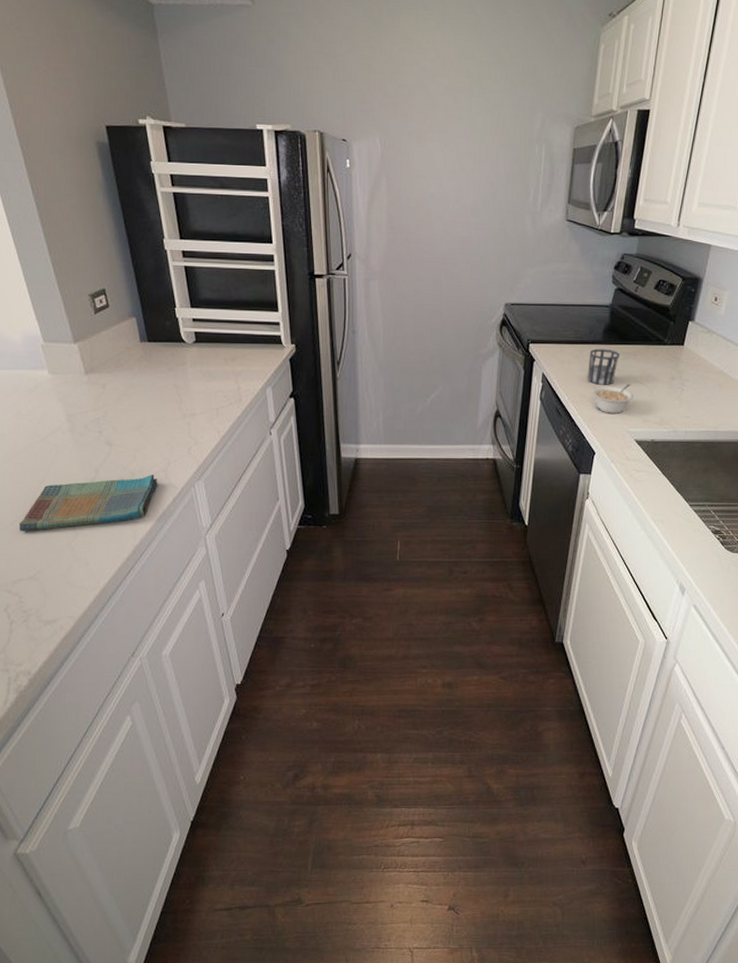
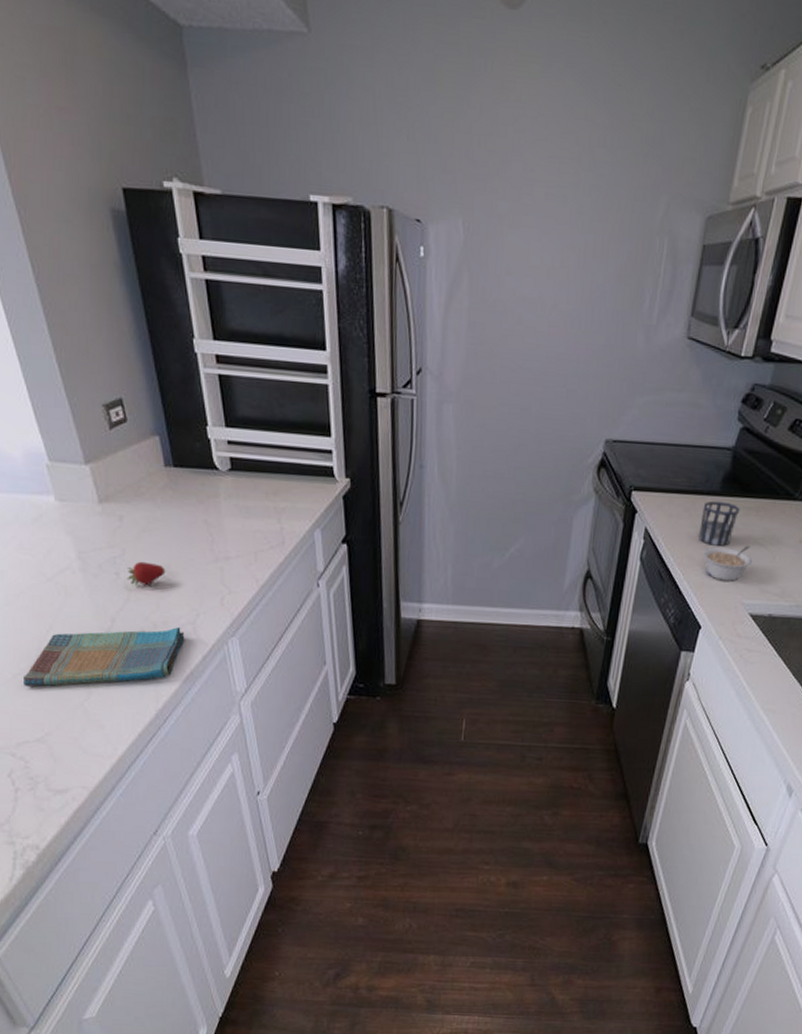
fruit: none [108,421,142,442] -> present [127,561,166,587]

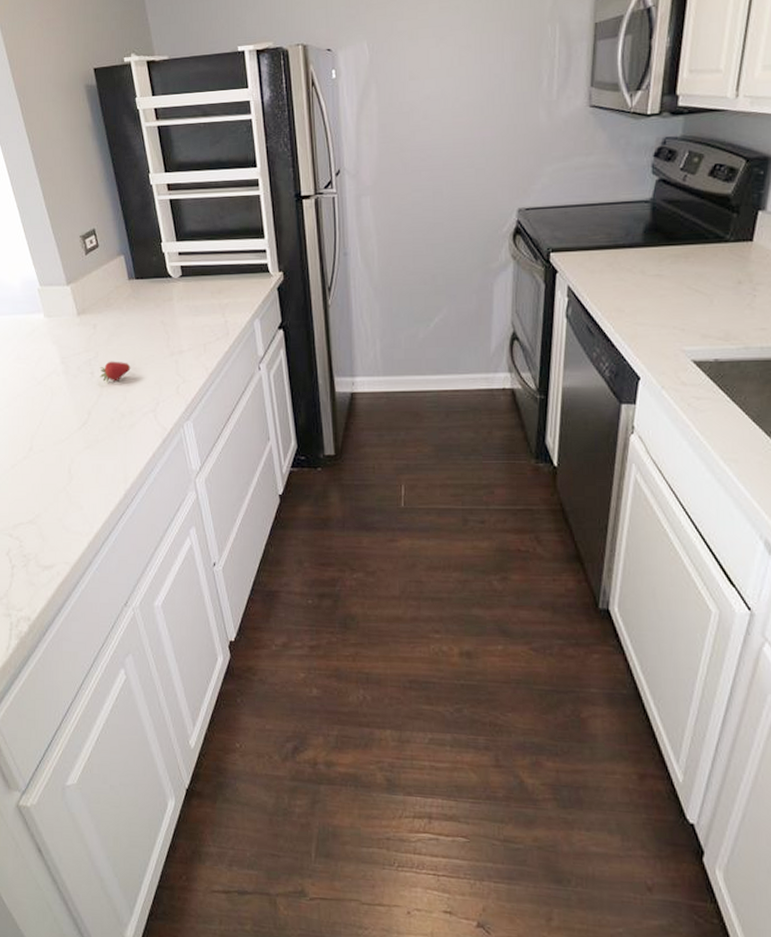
dish towel: present [24,627,185,687] -> none [19,415,148,475]
cup: present [699,500,741,546] -> none [625,252,667,296]
legume: present [703,545,753,581] -> none [632,292,688,330]

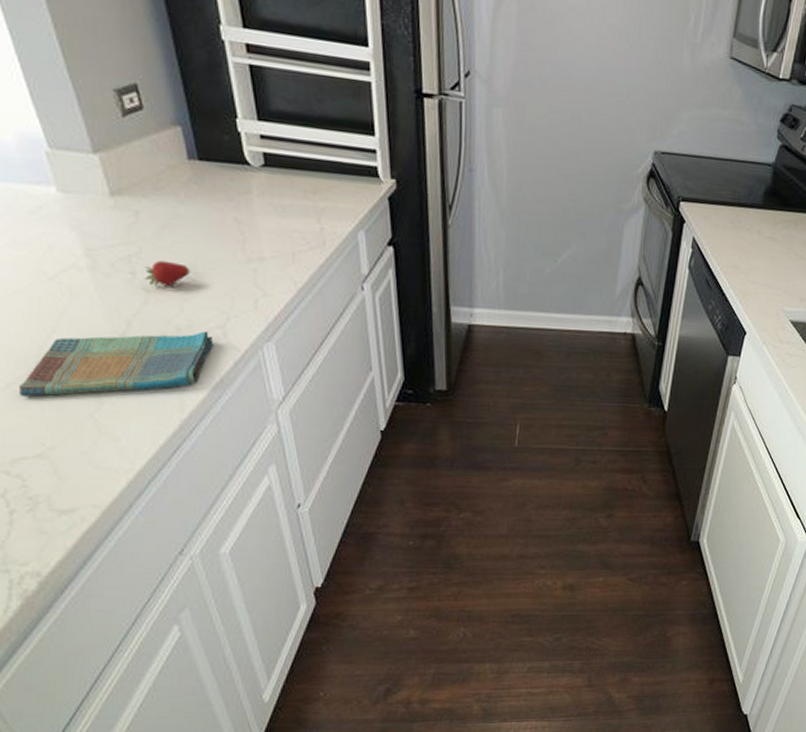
dish towel: none [19,415,148,475] -> present [19,331,214,397]

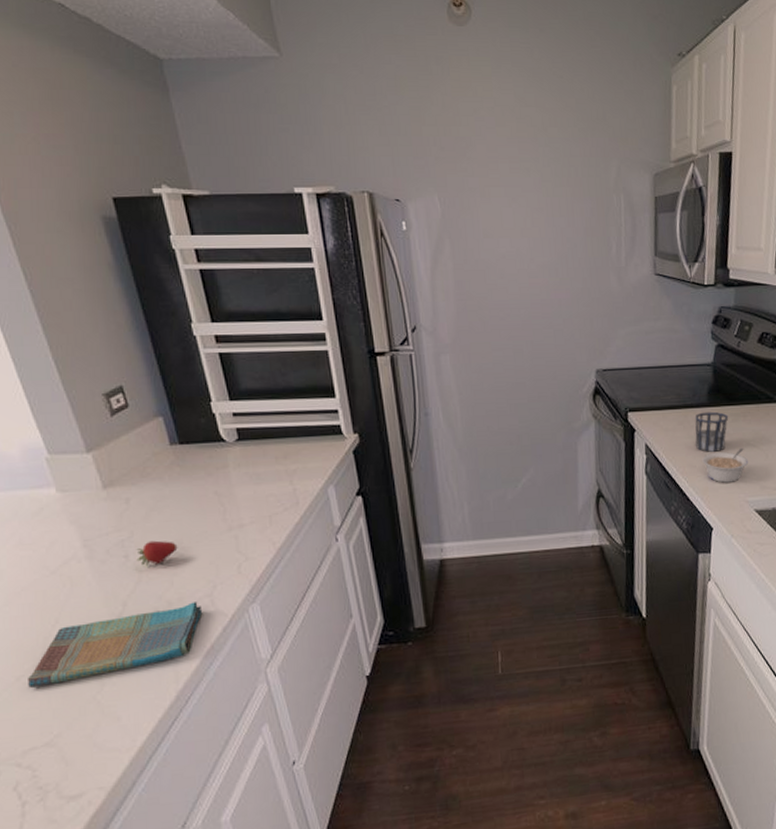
cup: none [743,213,781,257] -> present [695,411,729,452]
legume: none [747,256,793,290] -> present [702,447,749,483]

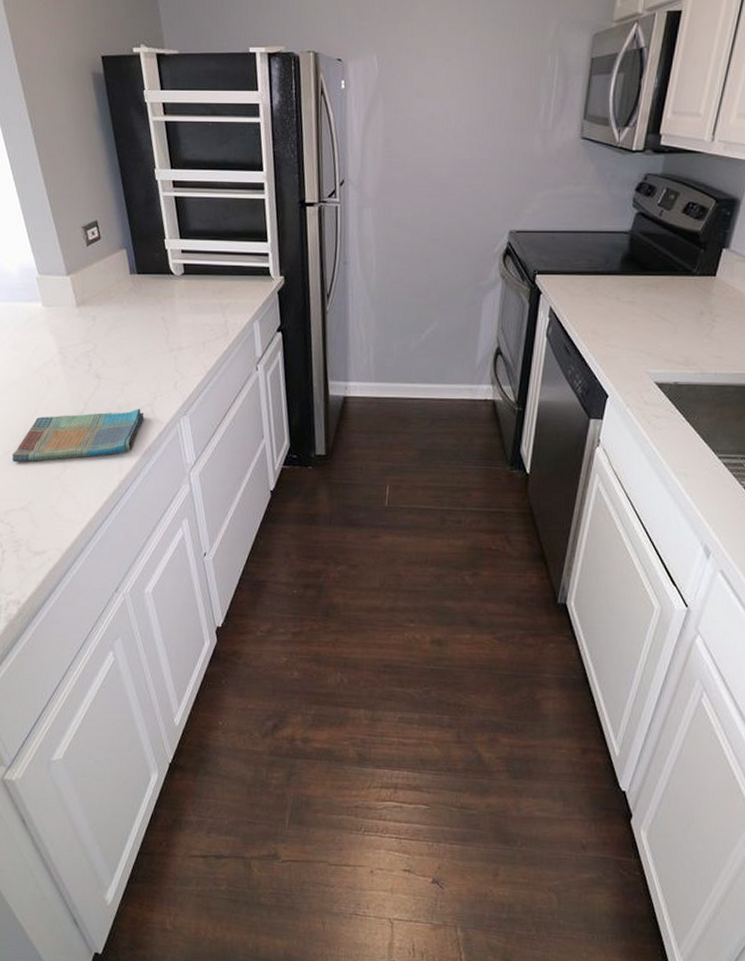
fruit: present [136,540,178,567] -> none [97,354,129,375]
cup: present [695,411,729,452] -> none [601,280,640,321]
legume: present [702,447,749,483] -> none [606,319,655,353]

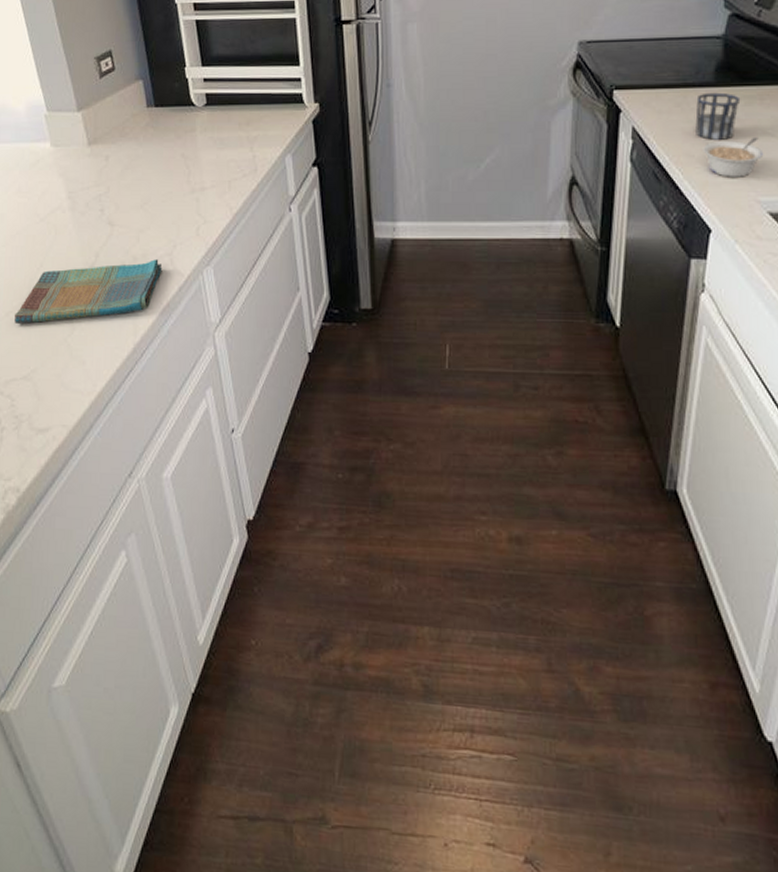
cup: none [601,280,640,321] -> present [695,92,741,140]
legume: none [606,319,655,353] -> present [703,136,764,177]

